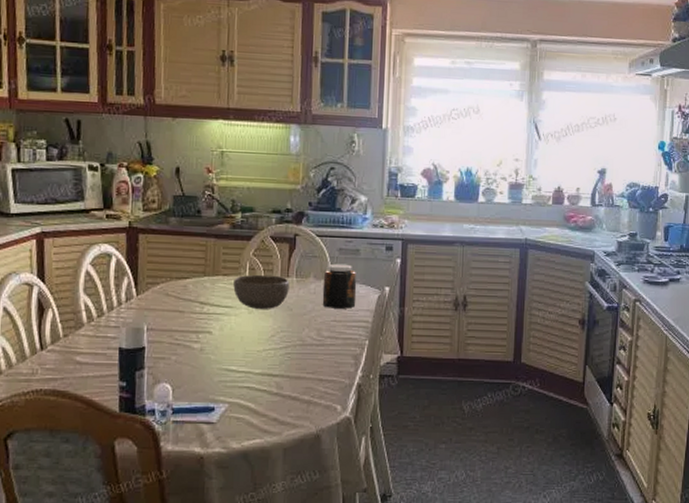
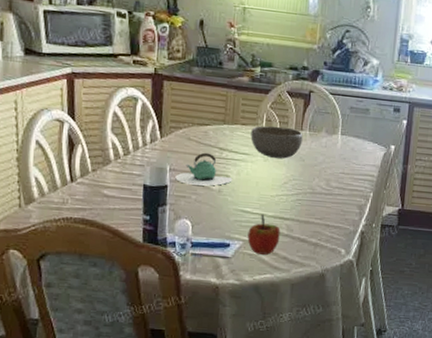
teapot: none [153,308,215,345] -> present [175,152,233,186]
apple: none [233,372,269,417] -> present [247,214,281,255]
jar: present [322,263,357,309] -> none [332,120,365,163]

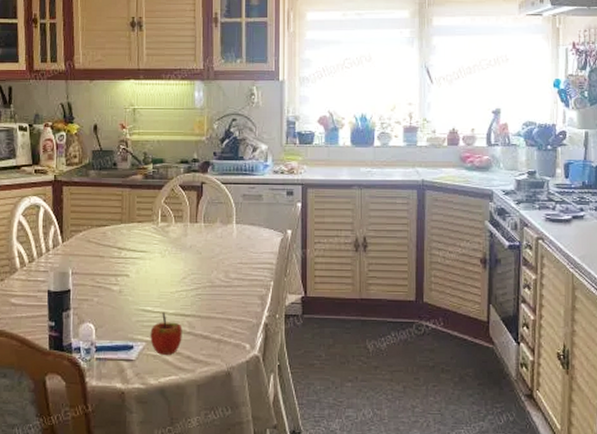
teapot: present [175,152,233,186] -> none [77,253,132,287]
bowl: present [250,125,303,159] -> none [147,221,198,253]

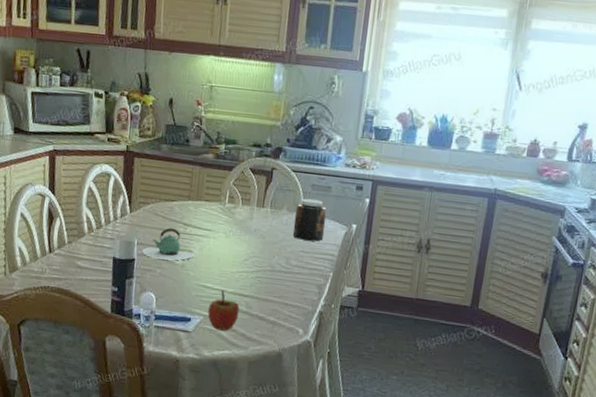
teapot: none [77,253,132,287] -> present [142,227,195,261]
jar: none [229,209,261,251] -> present [292,198,326,242]

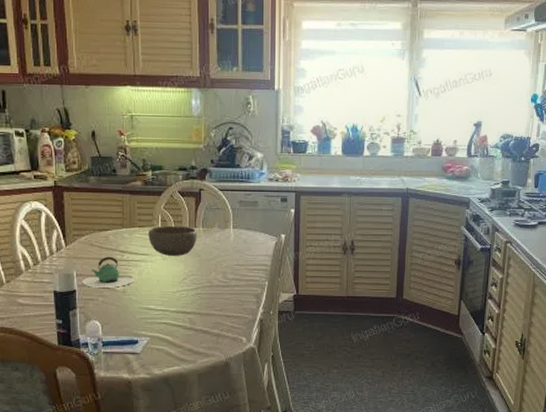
apple: present [207,290,240,331] -> none [154,310,184,348]
bowl: none [213,202,265,236] -> present [148,225,197,256]
jar: present [292,198,326,242] -> none [226,214,256,254]

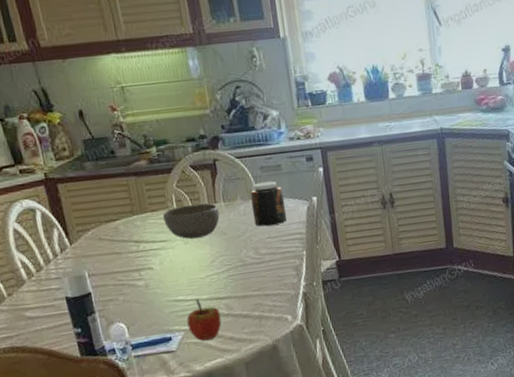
teapot: present [82,256,135,288] -> none [96,248,157,287]
apple: none [154,310,184,348] -> present [186,299,222,341]
jar: none [226,214,256,254] -> present [249,180,287,227]

